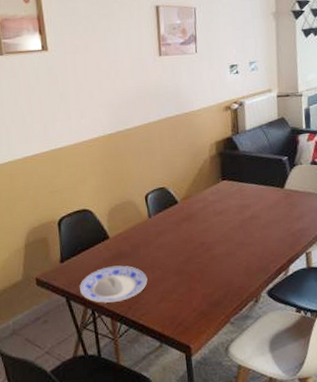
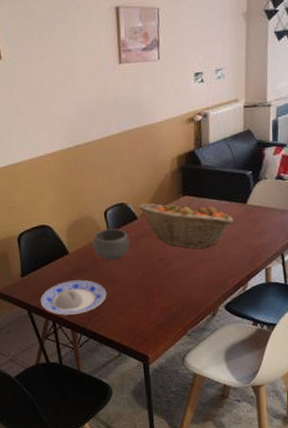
bowl: none [133,213,171,246] -> present [92,228,130,261]
fruit basket: none [179,186,273,234] -> present [138,201,234,250]

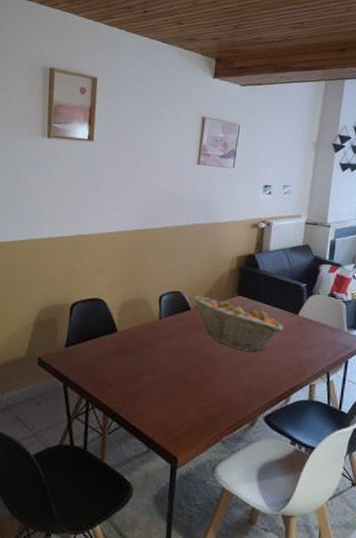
plate: present [41,280,107,316] -> none [79,360,147,398]
bowl: present [92,228,130,261] -> none [142,314,179,348]

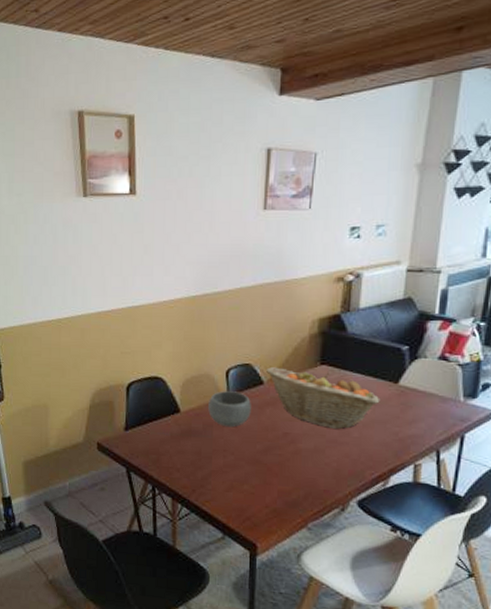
bowl: none [142,314,179,348] -> present [208,391,251,428]

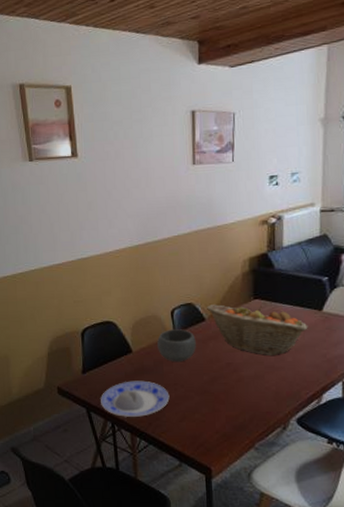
plate: none [142,442,217,482] -> present [101,380,170,418]

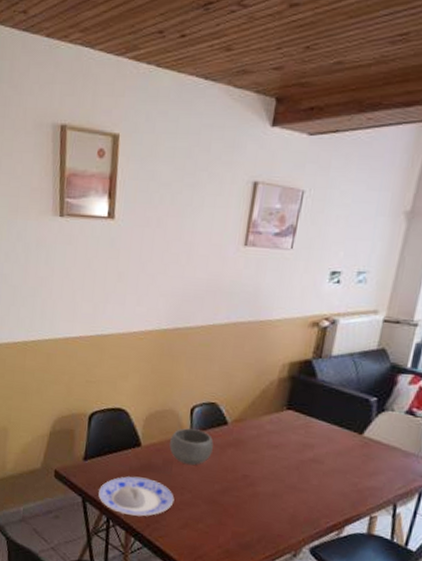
fruit basket: present [207,304,308,357] -> none [232,408,343,476]

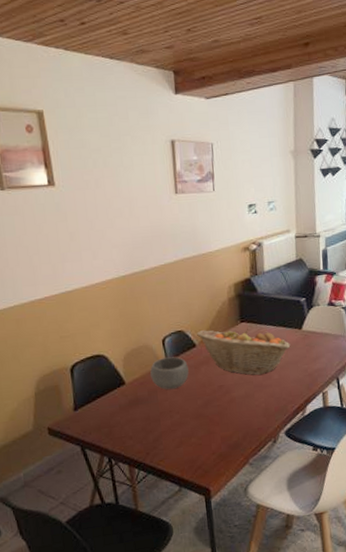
plate: present [98,476,174,517] -> none [95,411,166,451]
fruit basket: none [232,408,343,476] -> present [197,328,291,376]

